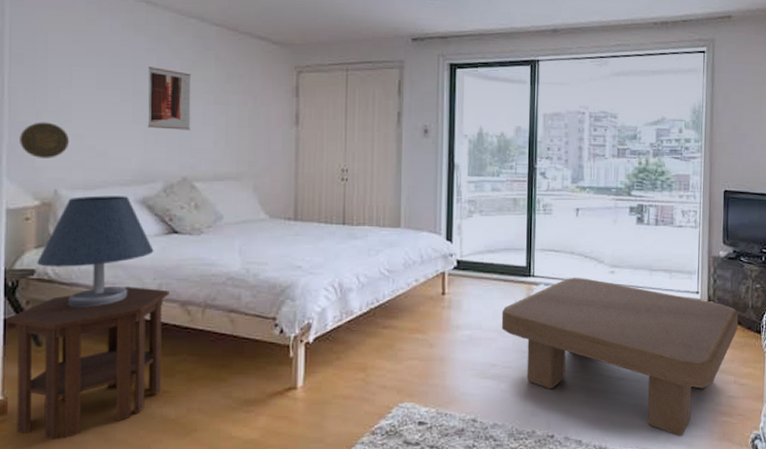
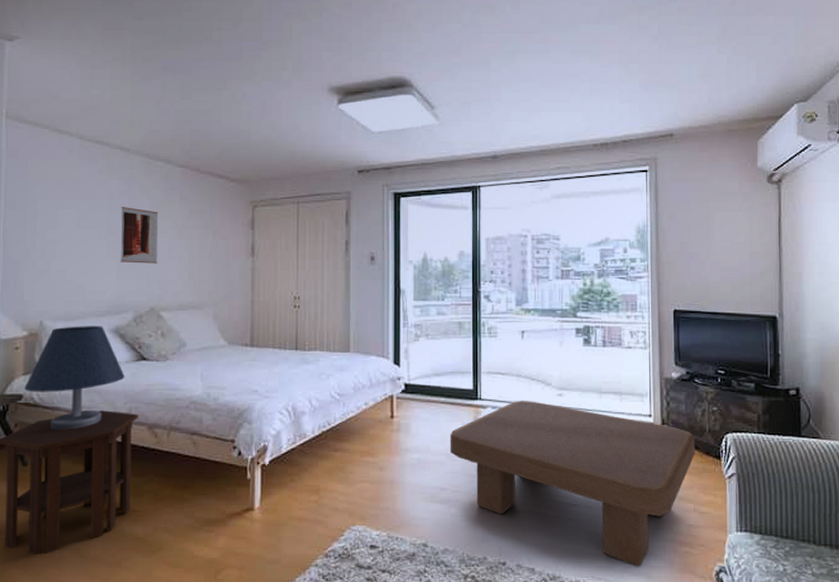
decorative plate: present [20,122,69,158] -> none [12,260,53,293]

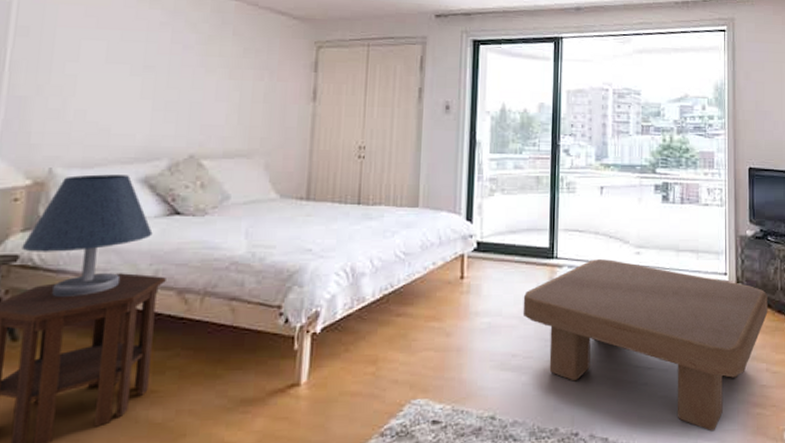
wall art: present [120,207,159,264] -> none [155,41,207,106]

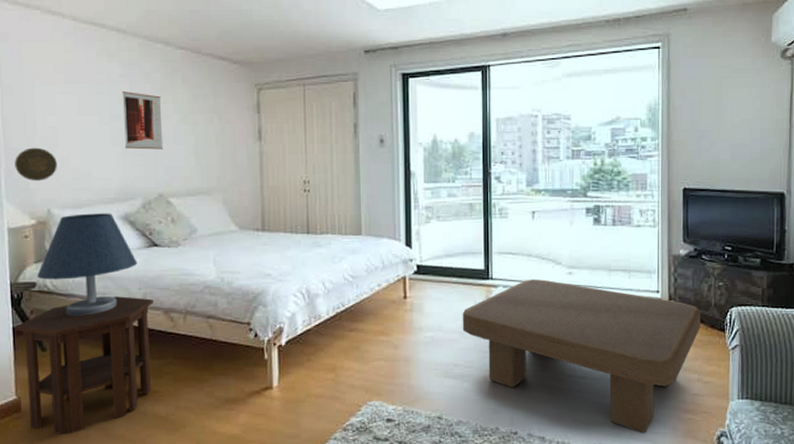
decorative plate: none [16,96,71,135] -> present [14,147,57,181]
wall art: none [155,41,207,106] -> present [122,91,164,150]

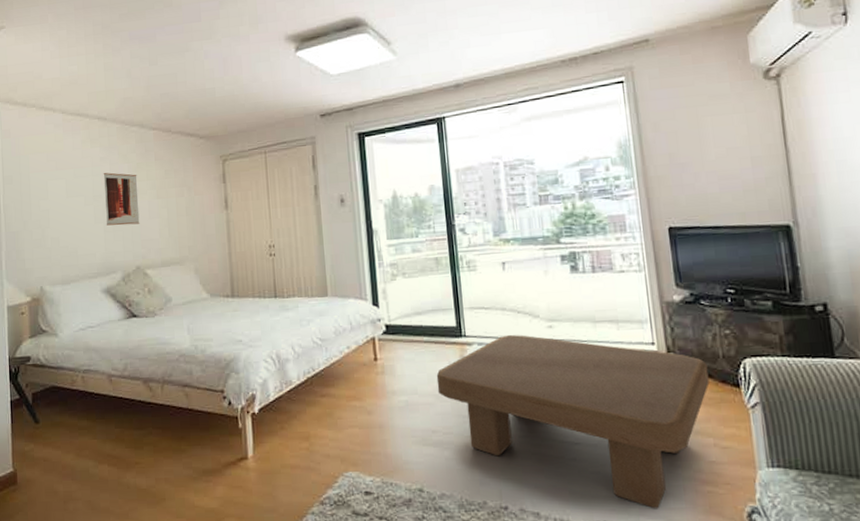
decorative plate: present [14,147,57,181] -> none [13,230,49,261]
side table: present [14,296,154,435] -> none [12,367,134,508]
table lamp: present [37,213,138,316] -> none [31,287,119,388]

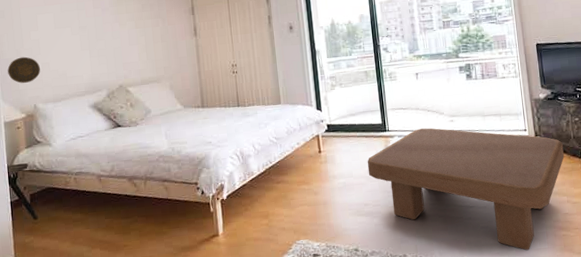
decorative plate: none [13,230,49,261] -> present [7,56,40,83]
wall art: present [103,172,140,226] -> none [87,7,121,52]

